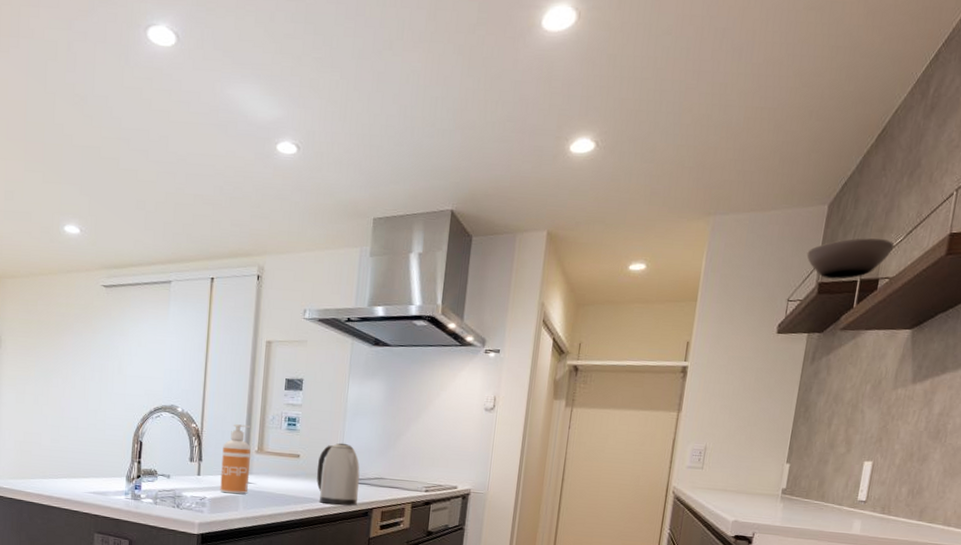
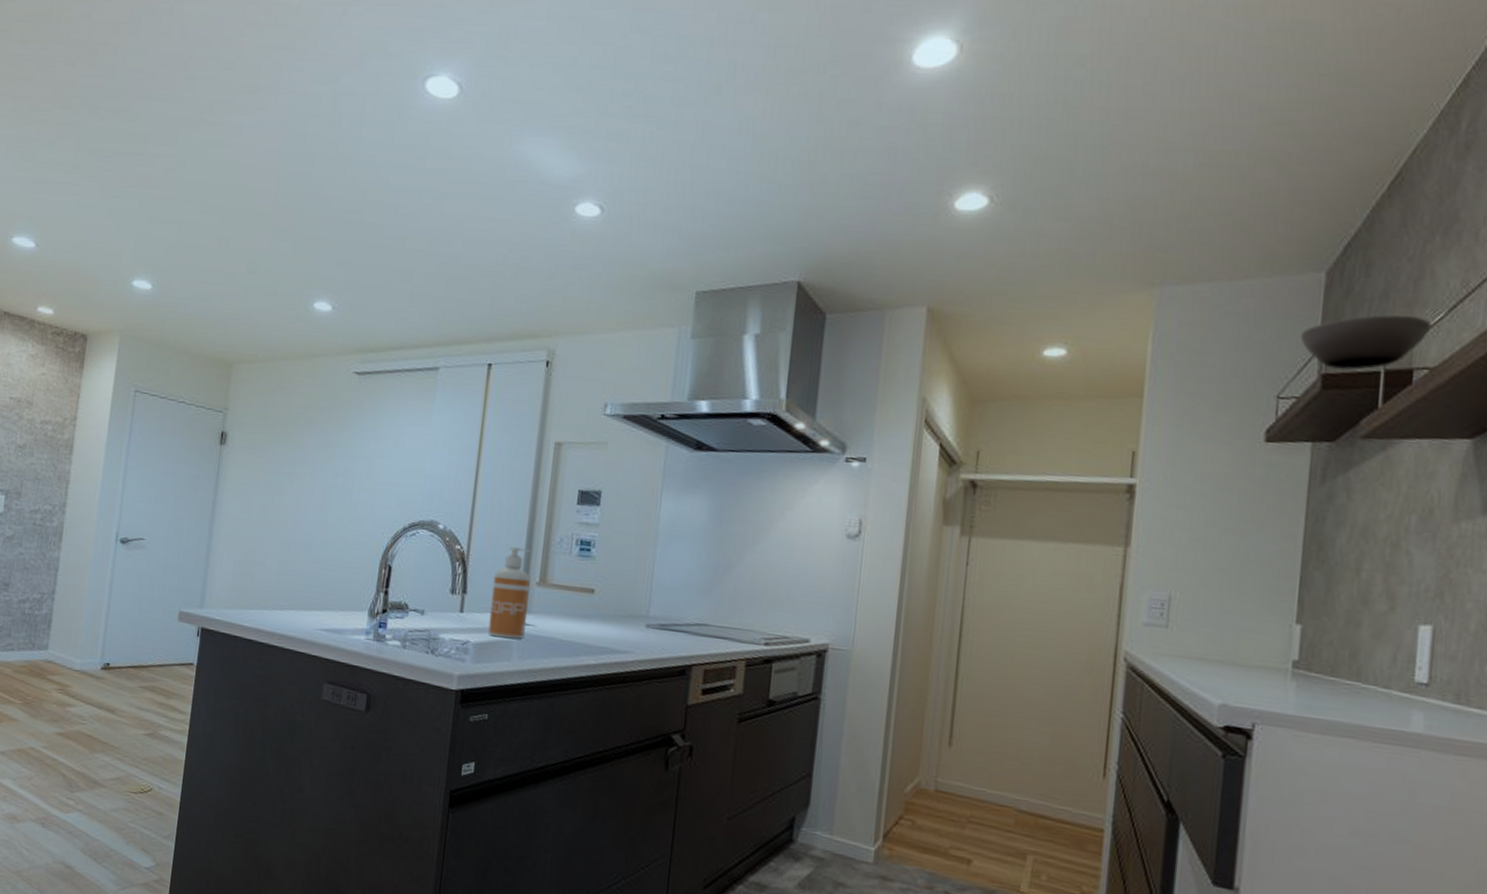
kettle: present [316,443,360,506] -> none [616,575,675,661]

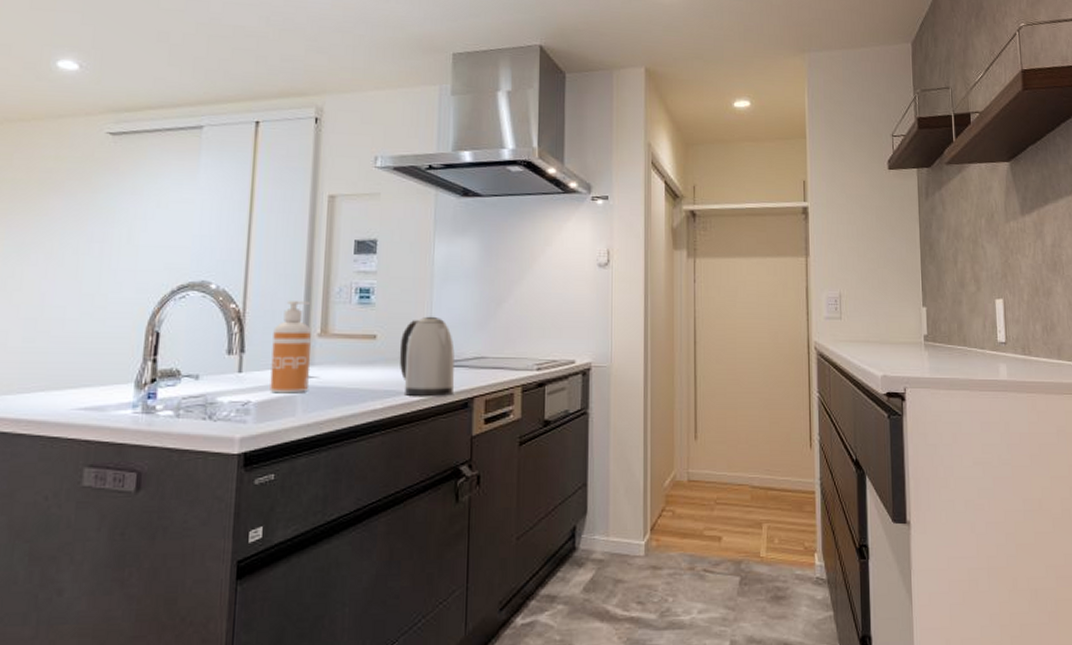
kettle: none [616,575,675,661] -> present [399,316,455,397]
soup bowl: present [1300,315,1432,370] -> none [901,74,977,114]

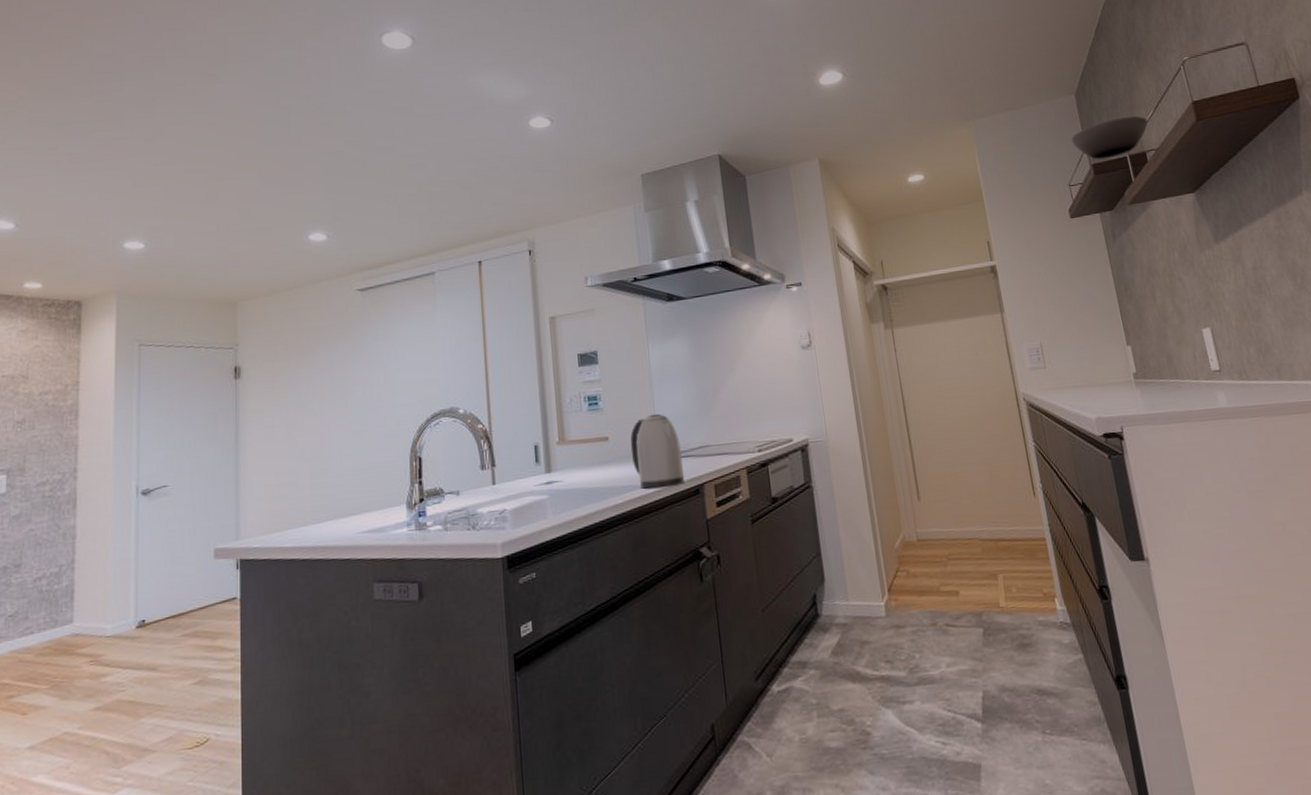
soap dispenser: present [270,301,311,394] -> none [518,414,556,500]
soup bowl: none [901,74,977,114] -> present [1071,116,1148,160]

